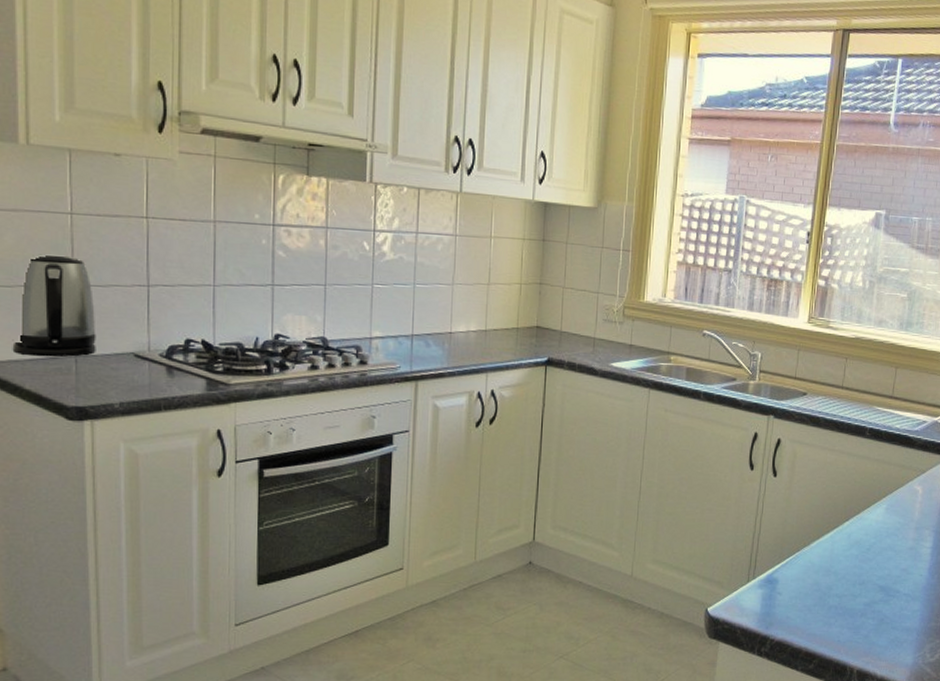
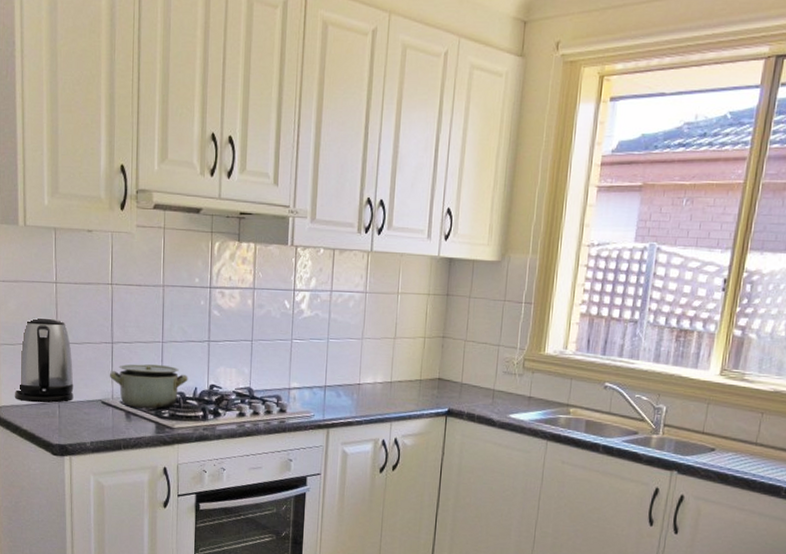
saucepan: none [144,310,247,363] -> present [109,364,188,409]

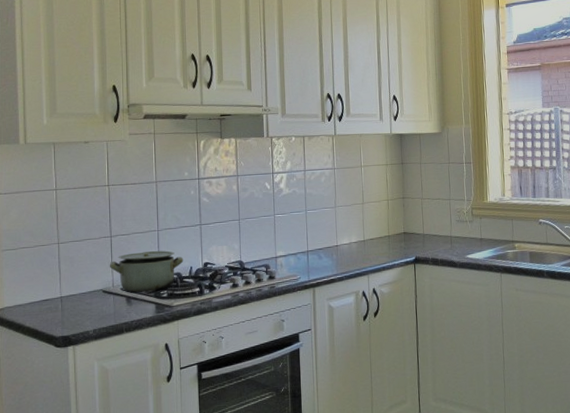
kettle: present [14,316,74,404] -> none [17,220,76,301]

